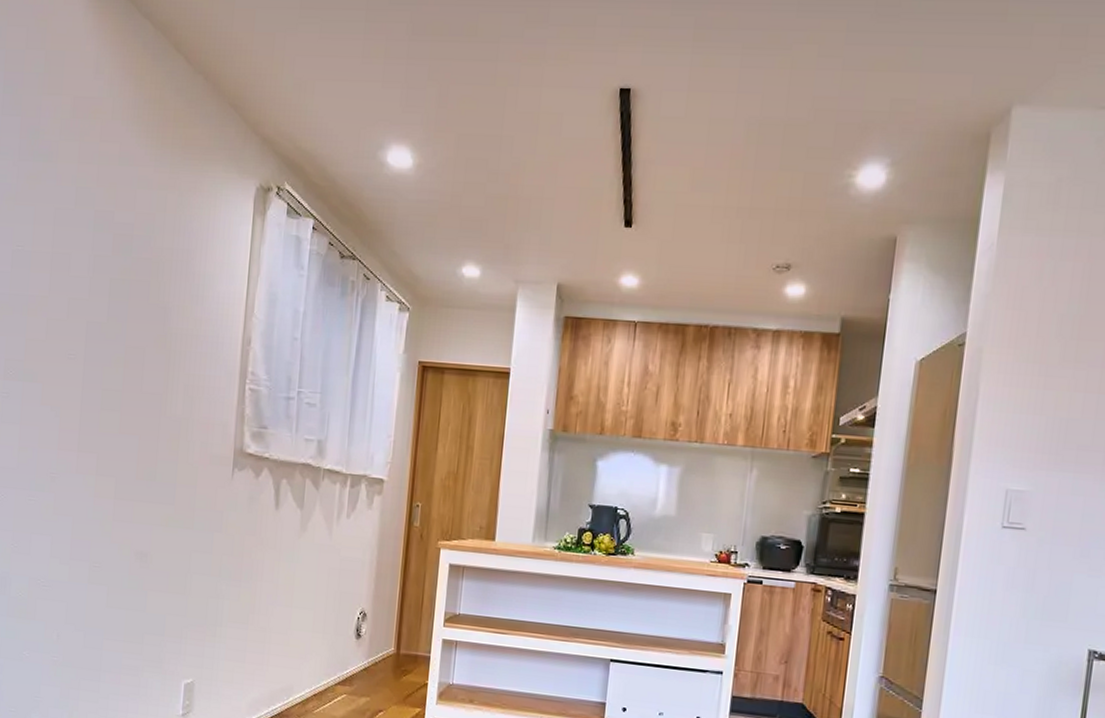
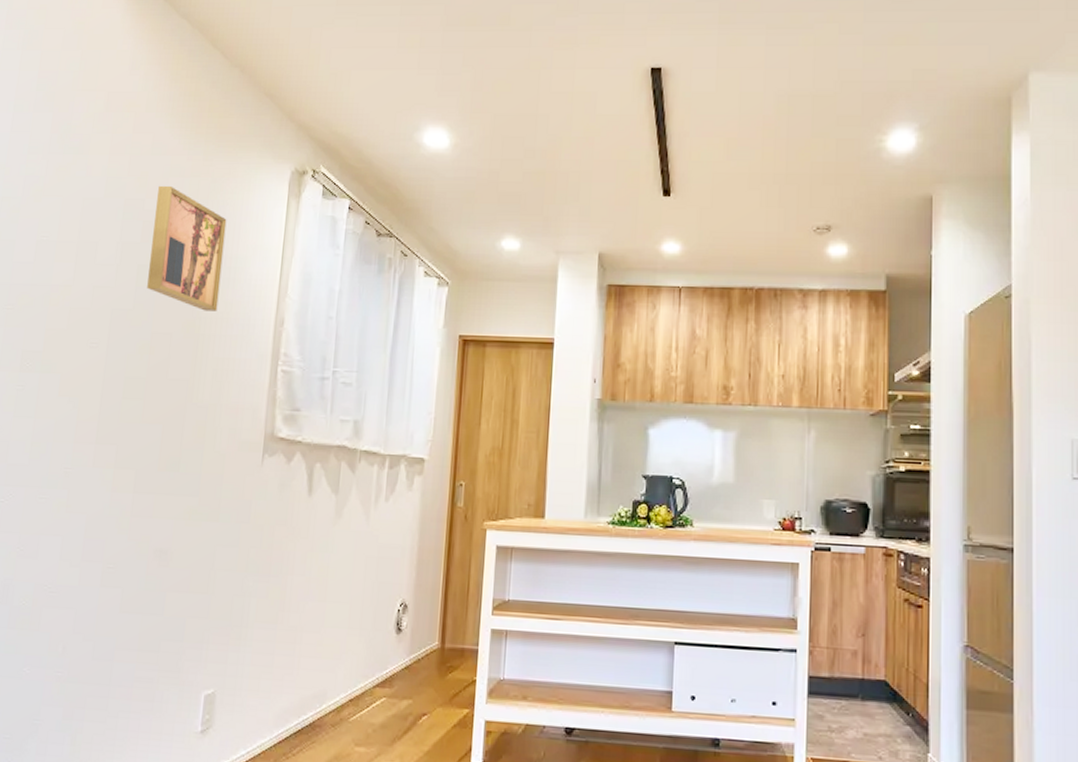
wall art: none [119,197,194,328] -> present [147,185,227,311]

